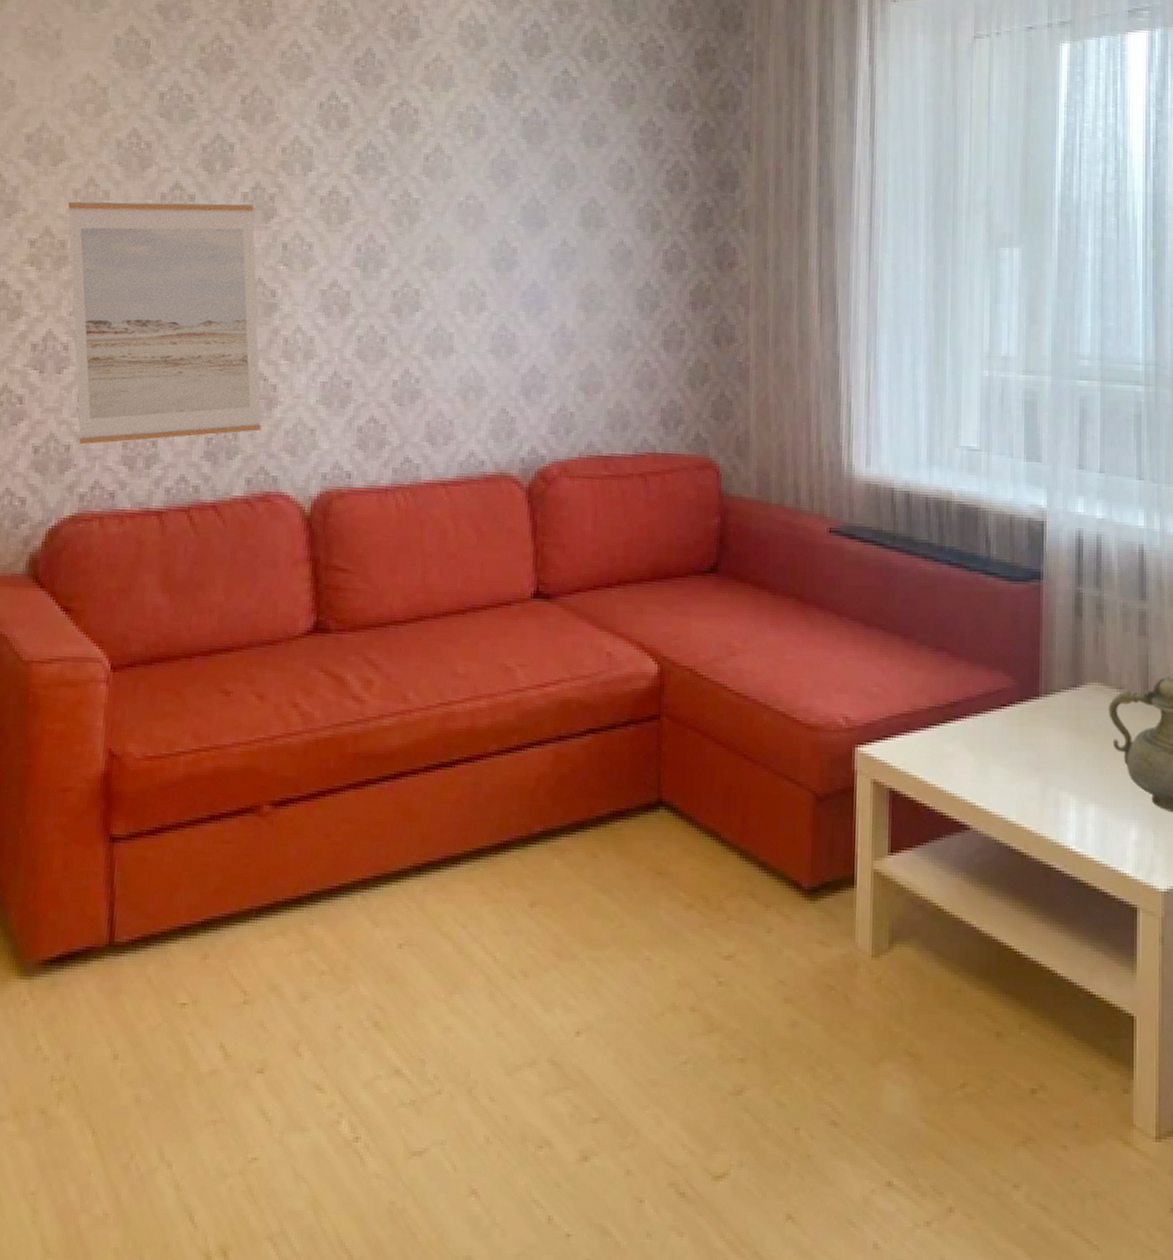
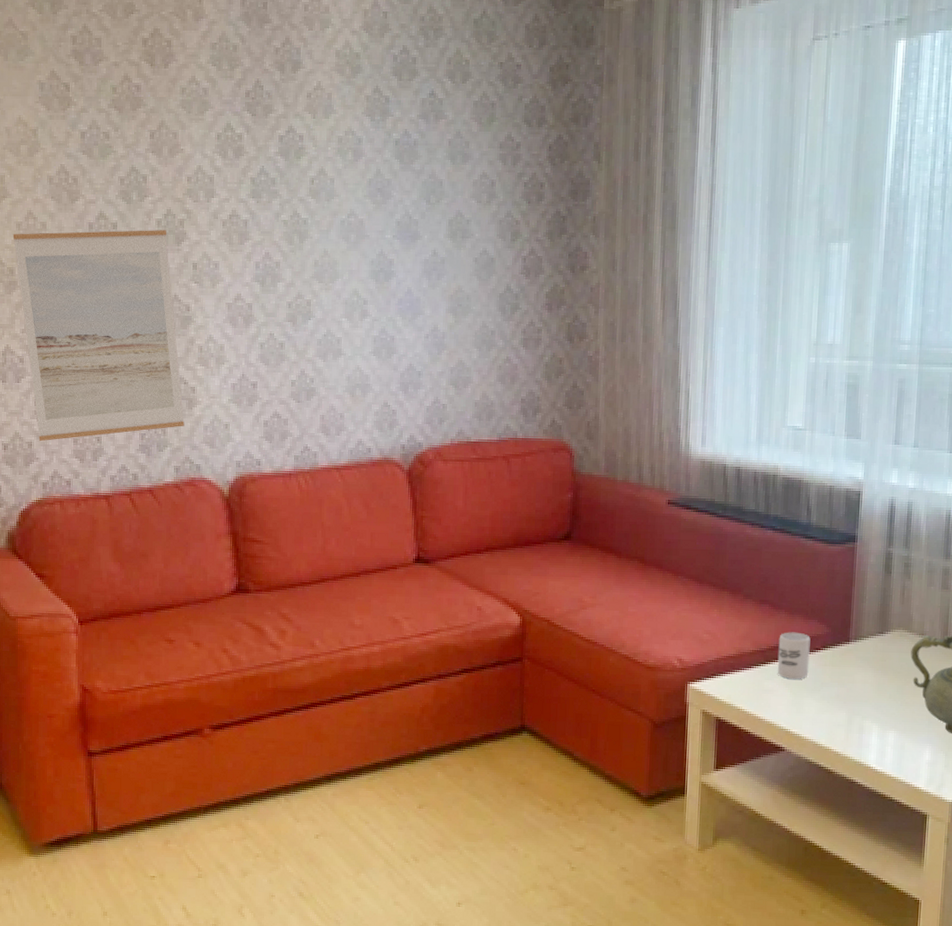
cup: none [958,684,995,742] -> present [777,632,811,679]

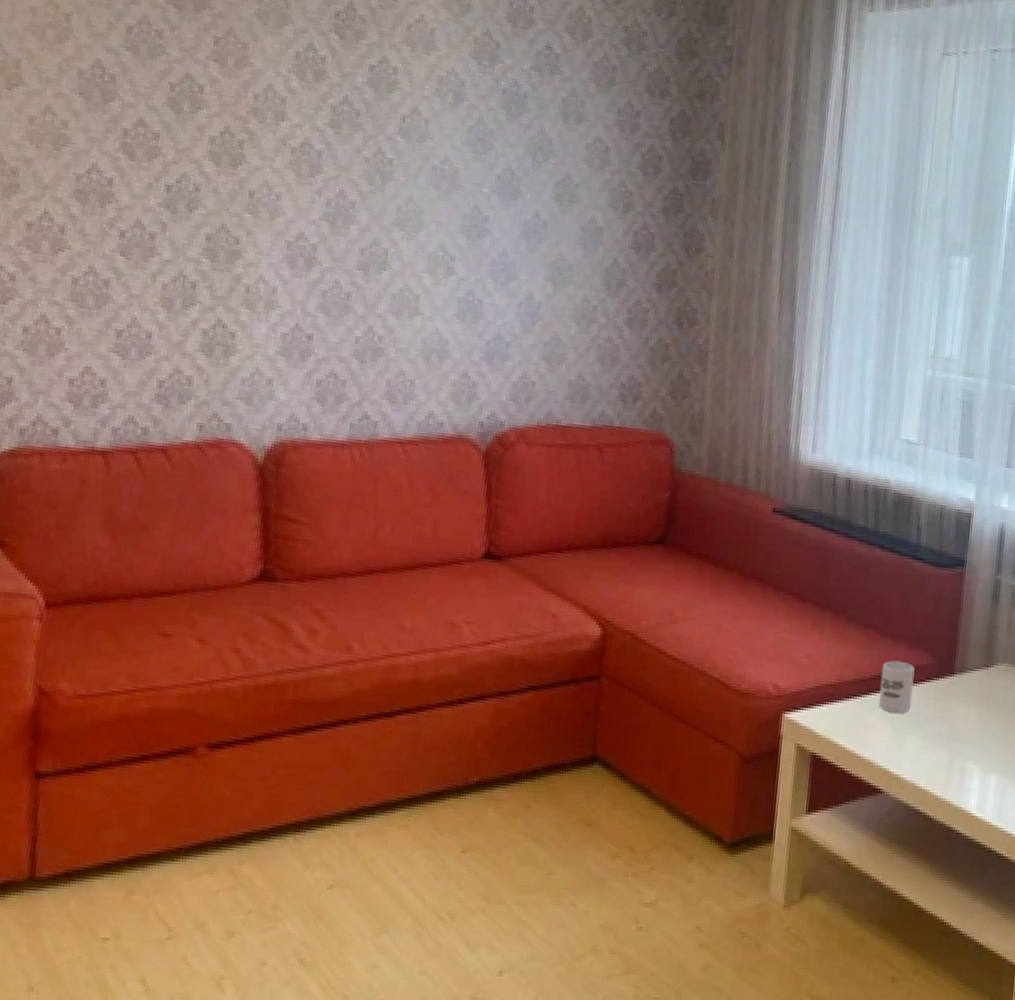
wall art: present [12,230,184,441] -> none [21,129,222,379]

